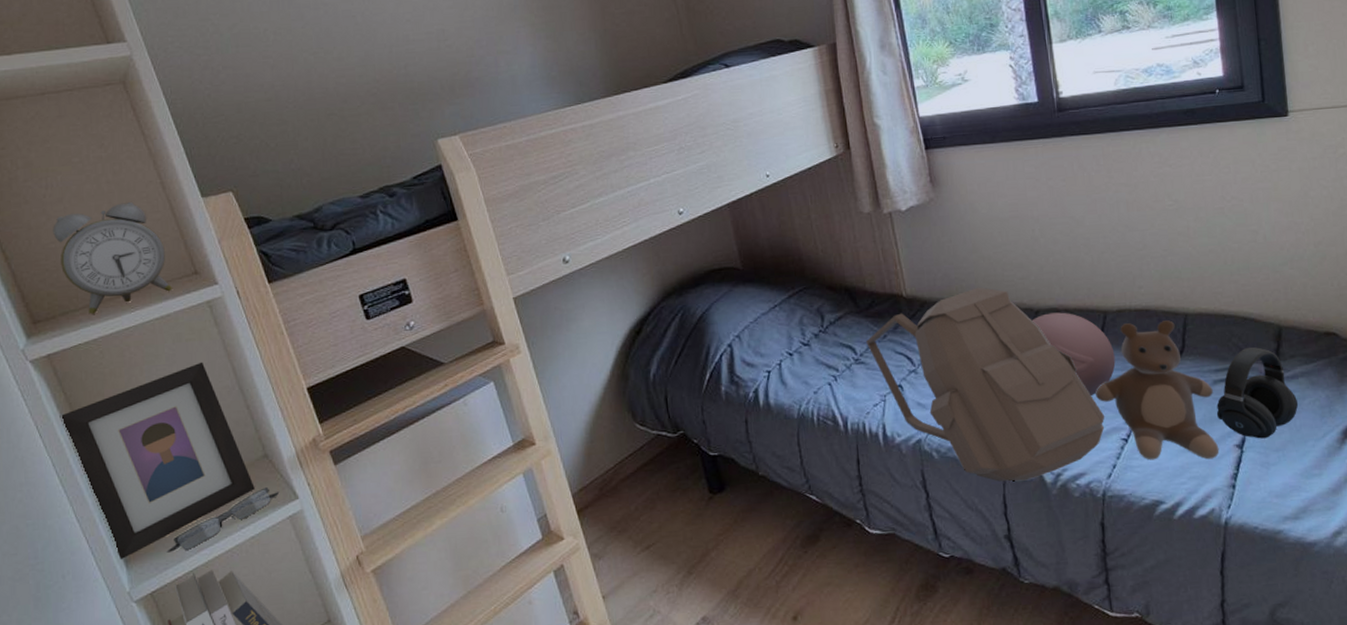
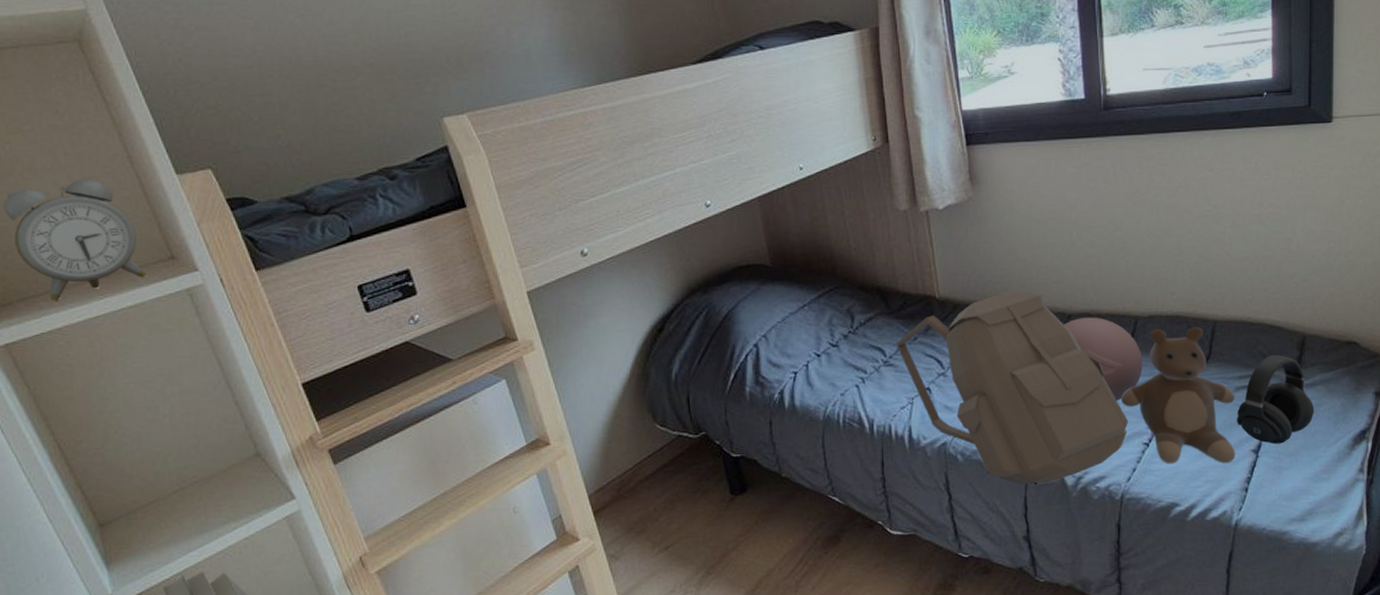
picture frame: present [60,362,255,560] -> none [23,354,247,562]
glasses: present [167,487,280,553] -> none [151,487,275,554]

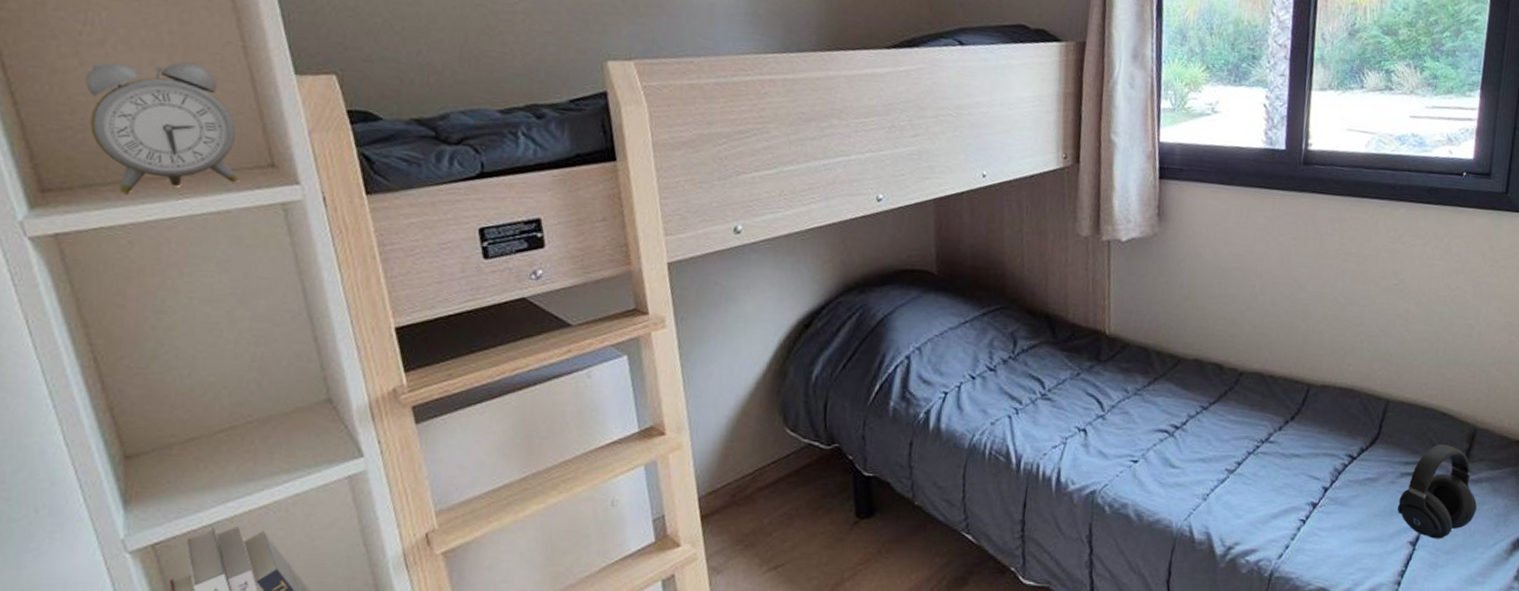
backpack: present [896,290,1129,484] -> none [1057,337,1288,550]
ball: present [1063,317,1143,401] -> none [1233,377,1311,470]
teddy bear: present [1120,327,1236,464] -> none [1282,400,1399,553]

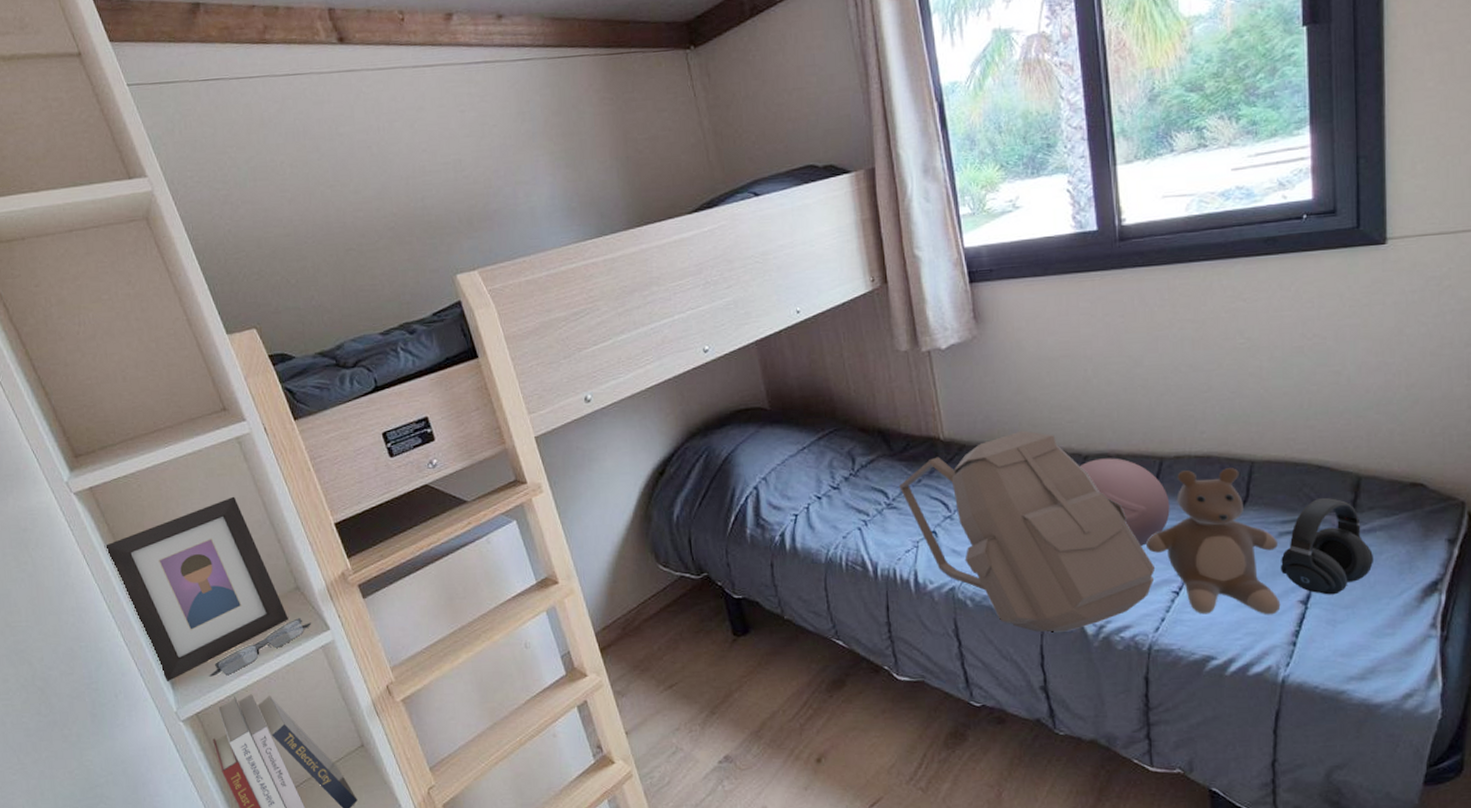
picture frame: none [60,275,310,500] -> present [104,496,288,682]
alarm clock: present [85,61,240,194] -> none [87,339,204,449]
glasses: none [181,438,341,499] -> present [209,618,312,677]
backpack: none [1057,337,1288,550] -> present [899,430,1156,632]
ball: none [1233,377,1311,470] -> present [1079,458,1170,546]
teddy bear: none [1282,400,1399,553] -> present [1145,468,1281,615]

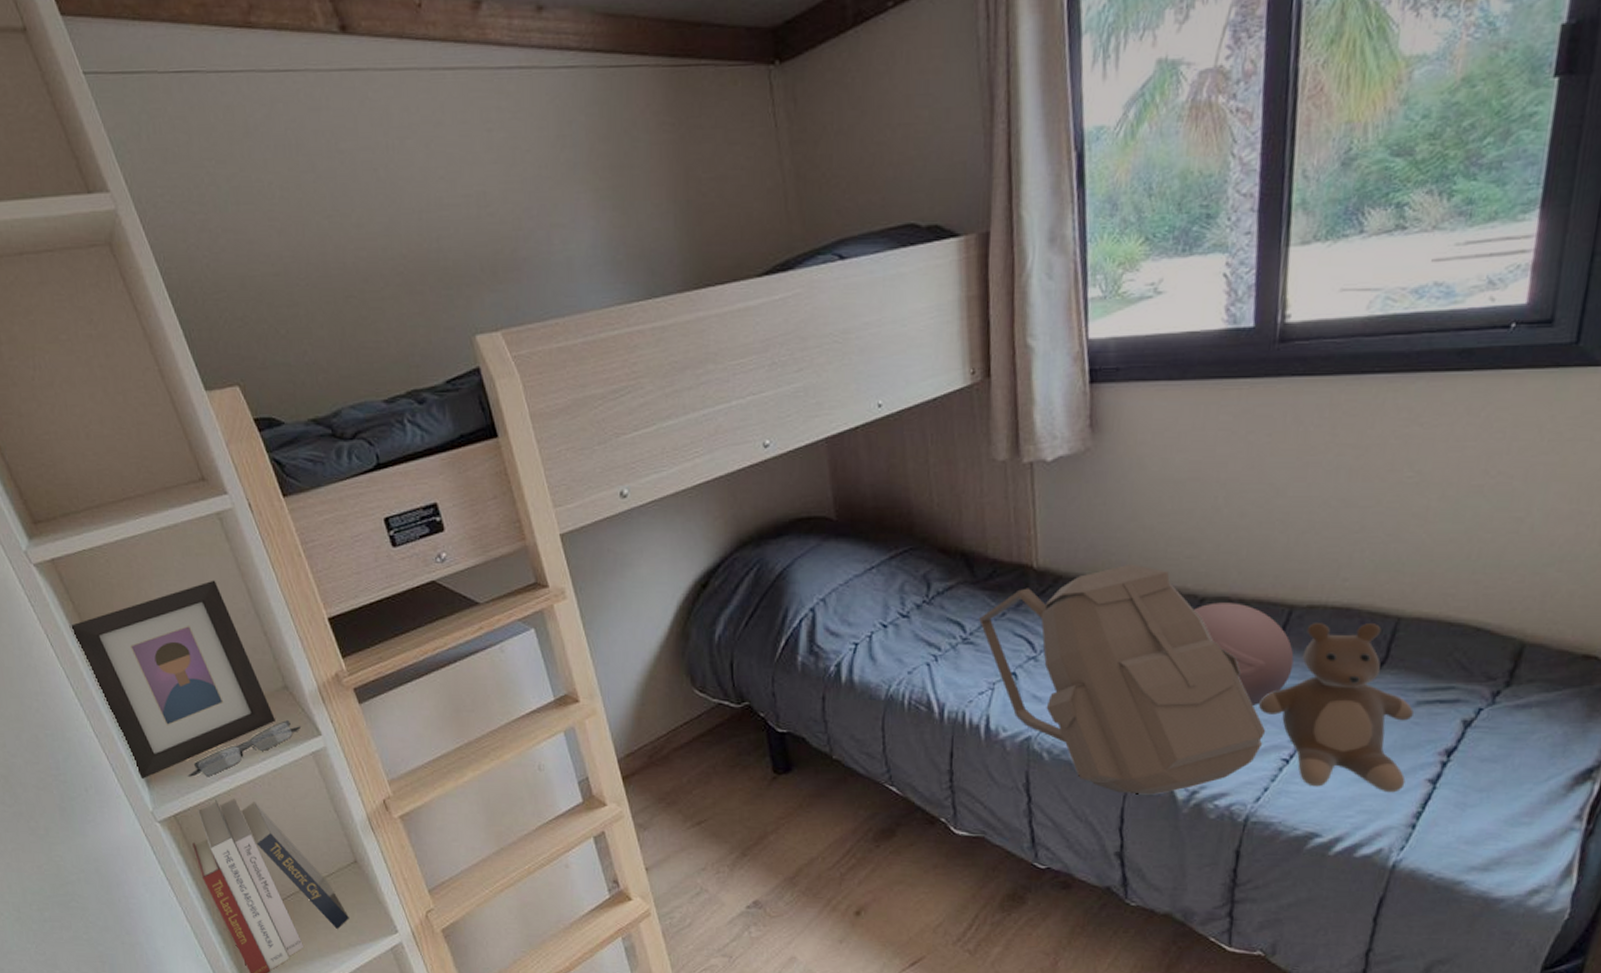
headphones: present [1280,497,1373,595] -> none [1411,664,1524,775]

